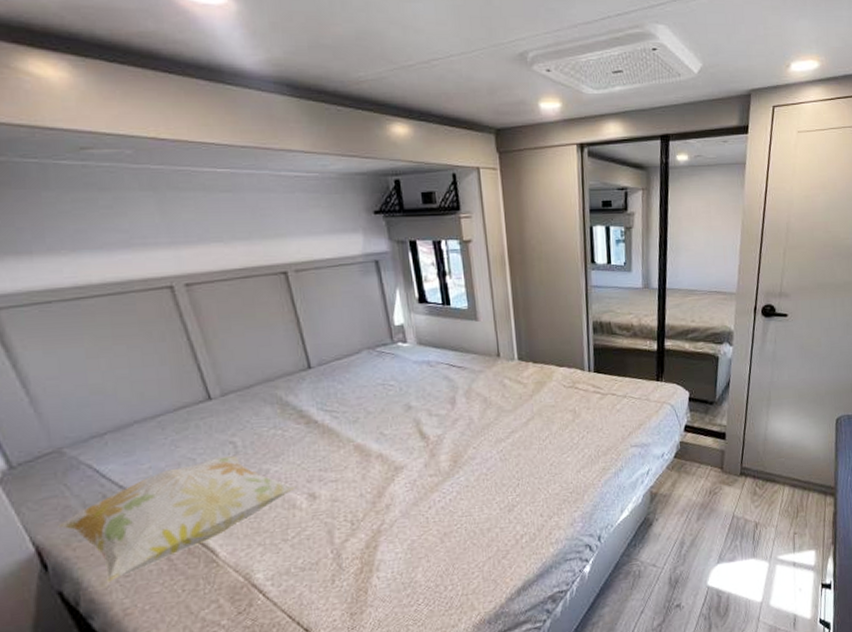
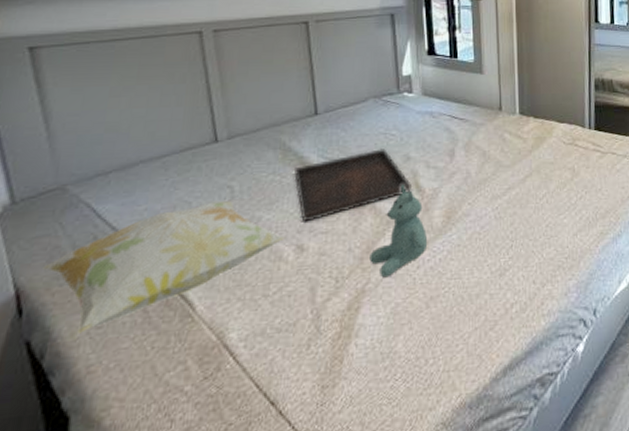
serving tray: none [295,399,416,472] -> present [294,149,411,222]
stuffed bear: none [381,433,437,519] -> present [369,185,428,278]

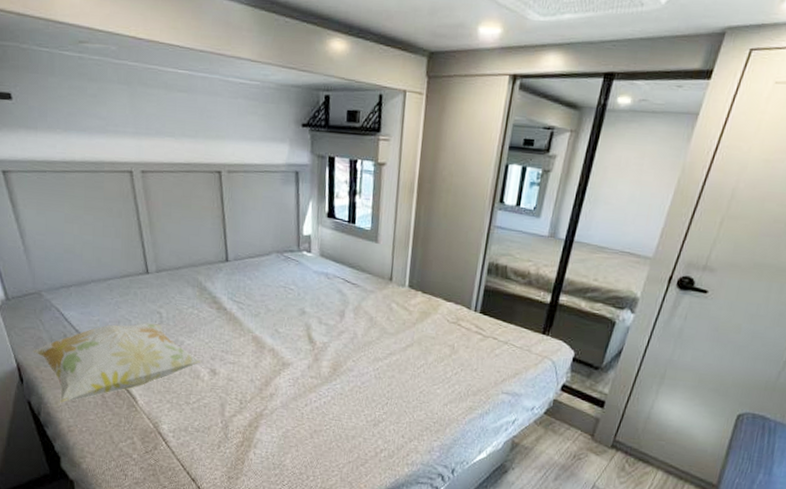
serving tray: present [294,149,411,222] -> none [209,300,305,352]
stuffed bear: present [369,185,428,278] -> none [267,335,316,408]

